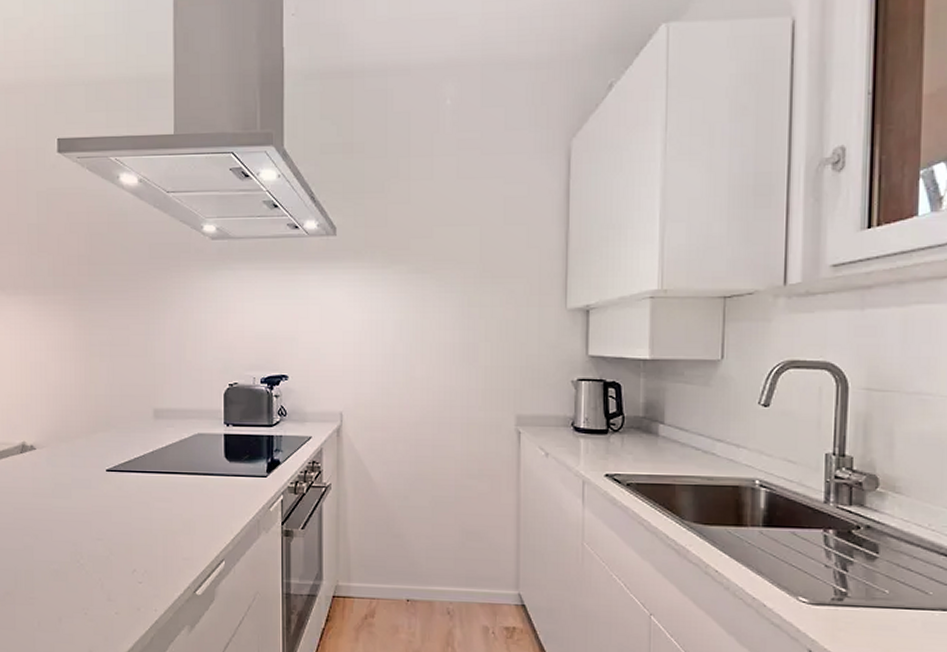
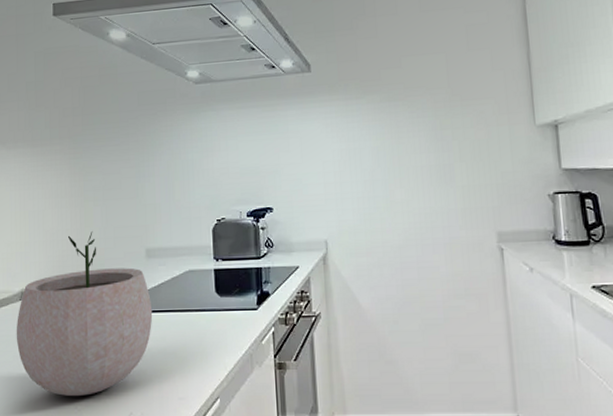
plant pot: none [16,388,159,551] -> present [16,231,153,396]

